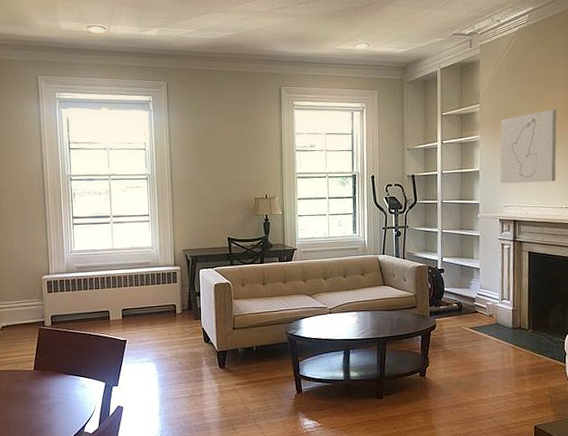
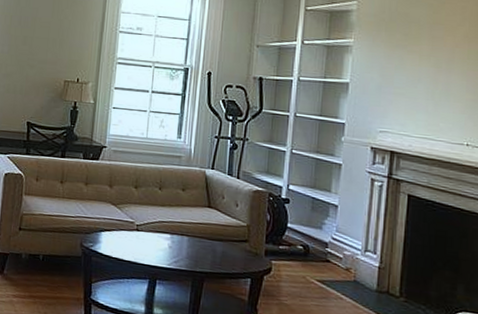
wall art: present [500,109,557,184] -> none [376,17,463,110]

